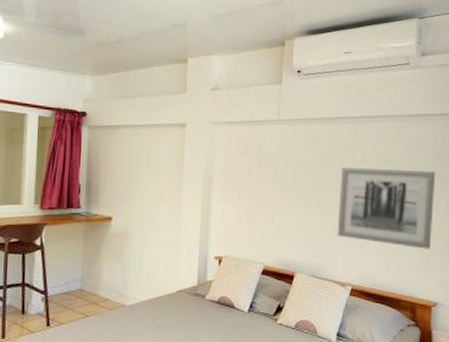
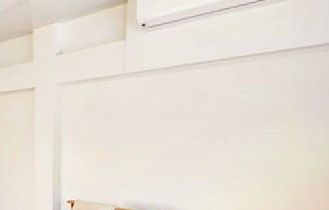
wall art: present [337,167,436,249] -> none [190,108,309,188]

